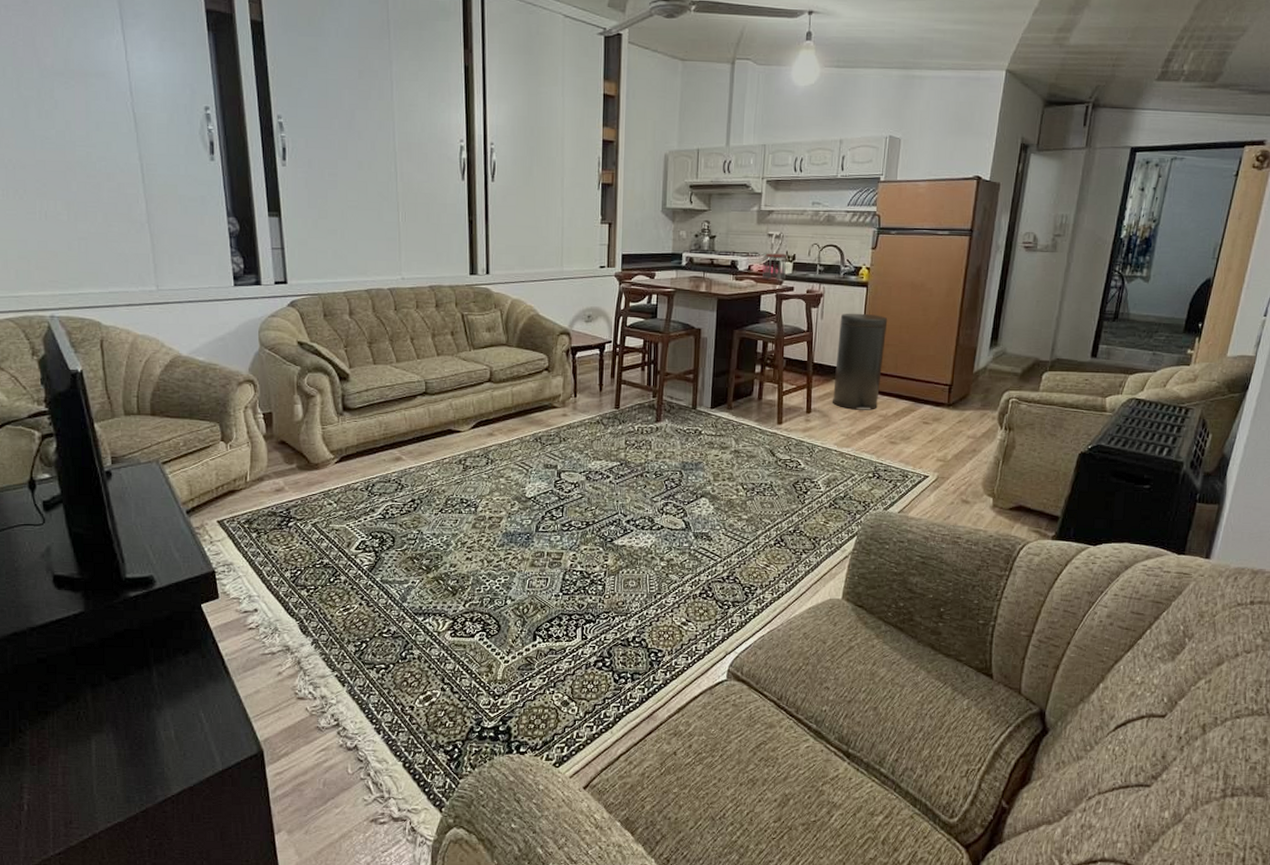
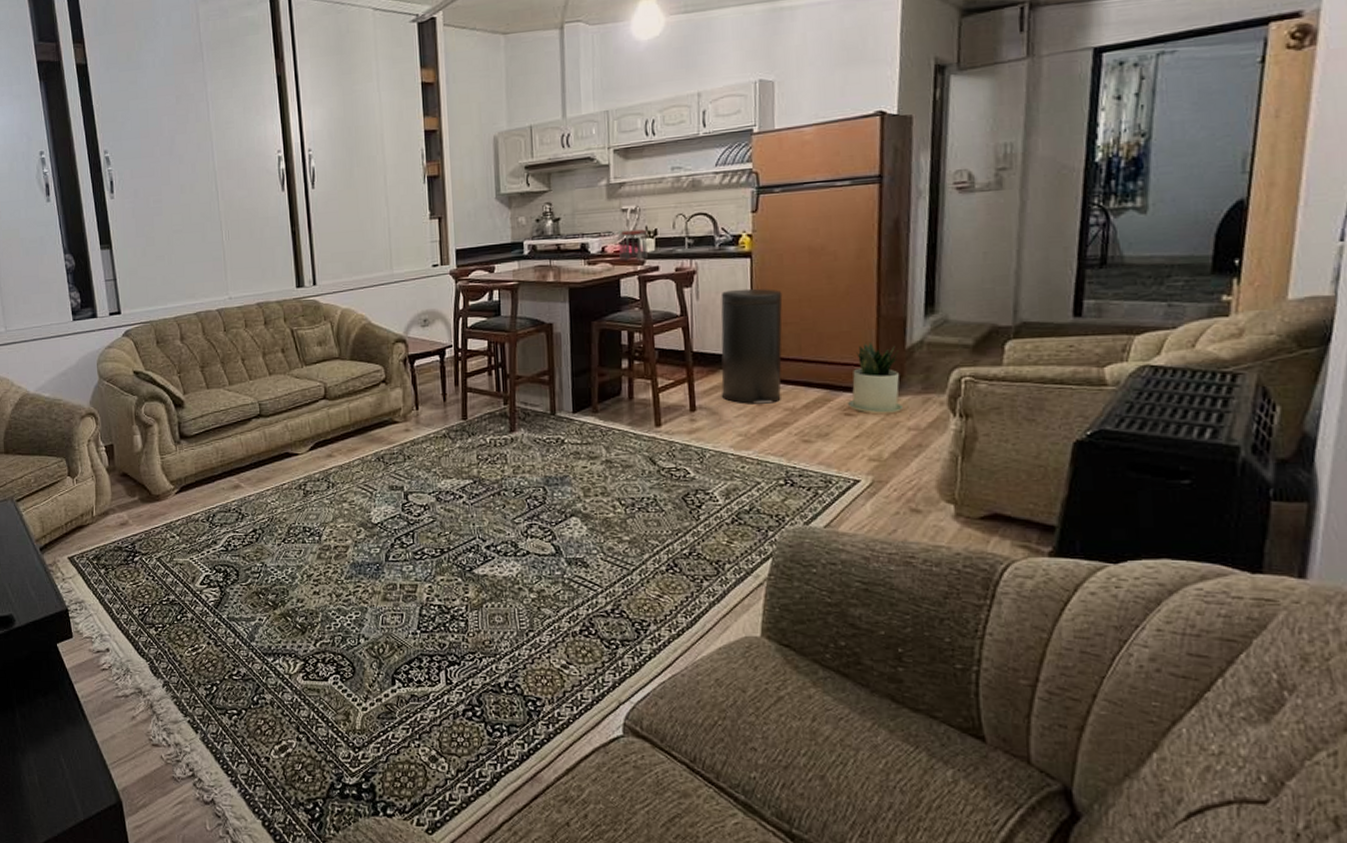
planter: none [926,366,969,424] -> present [847,343,904,414]

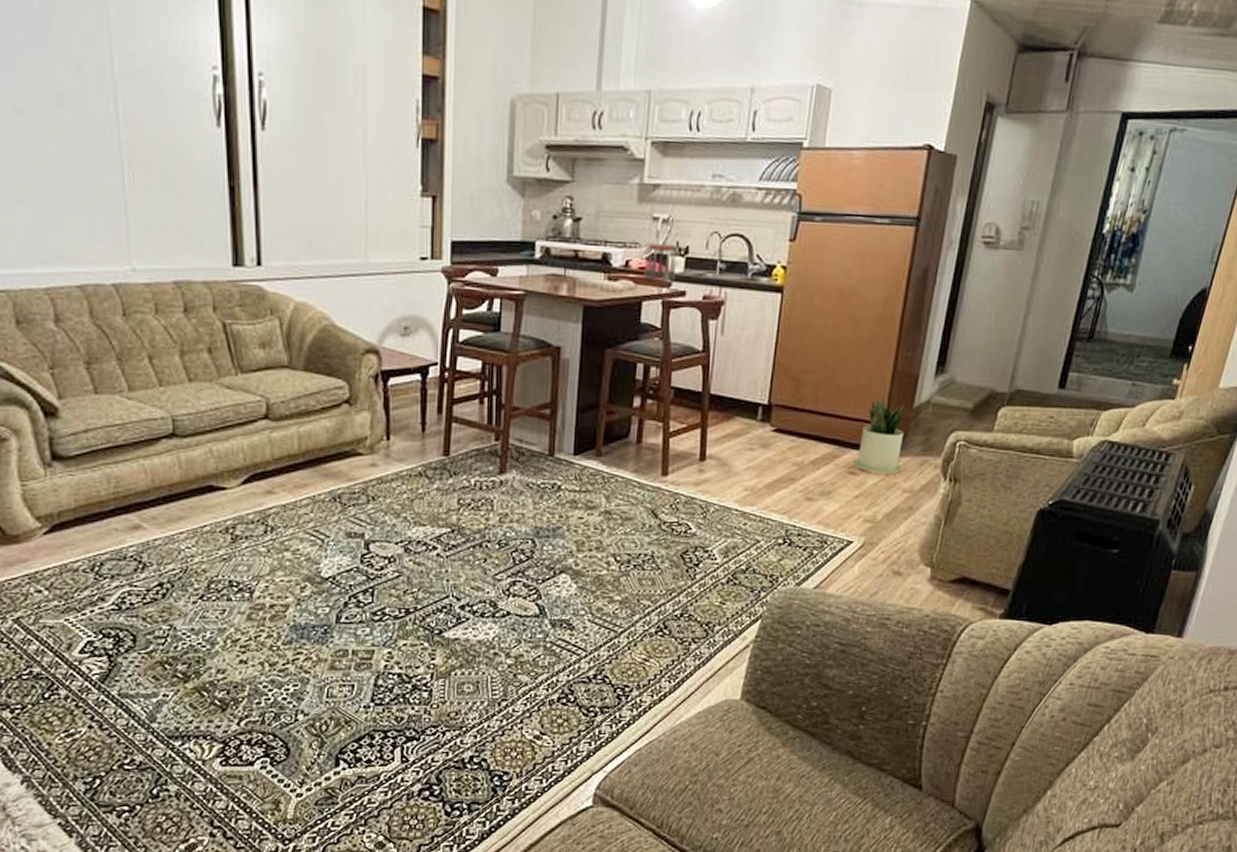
pedal bin: present [720,288,783,404] -> none [734,327,808,457]

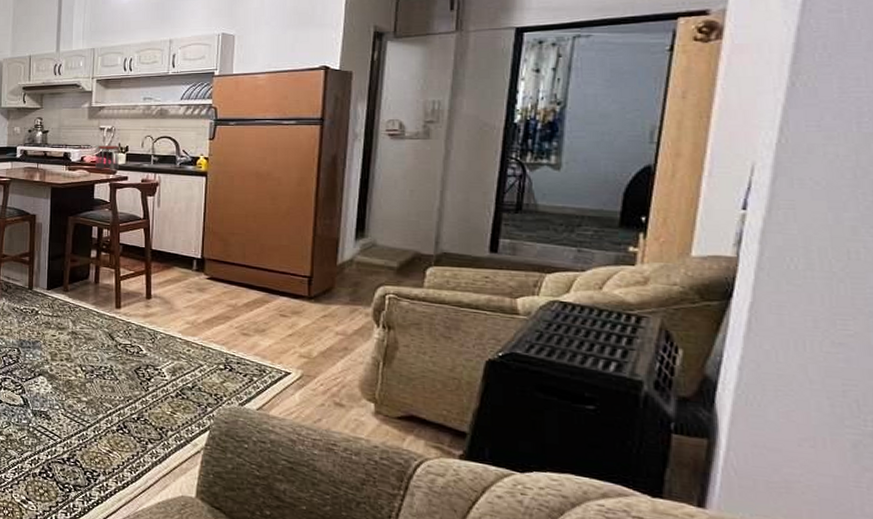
planter: present [852,399,909,475] -> none [282,257,333,319]

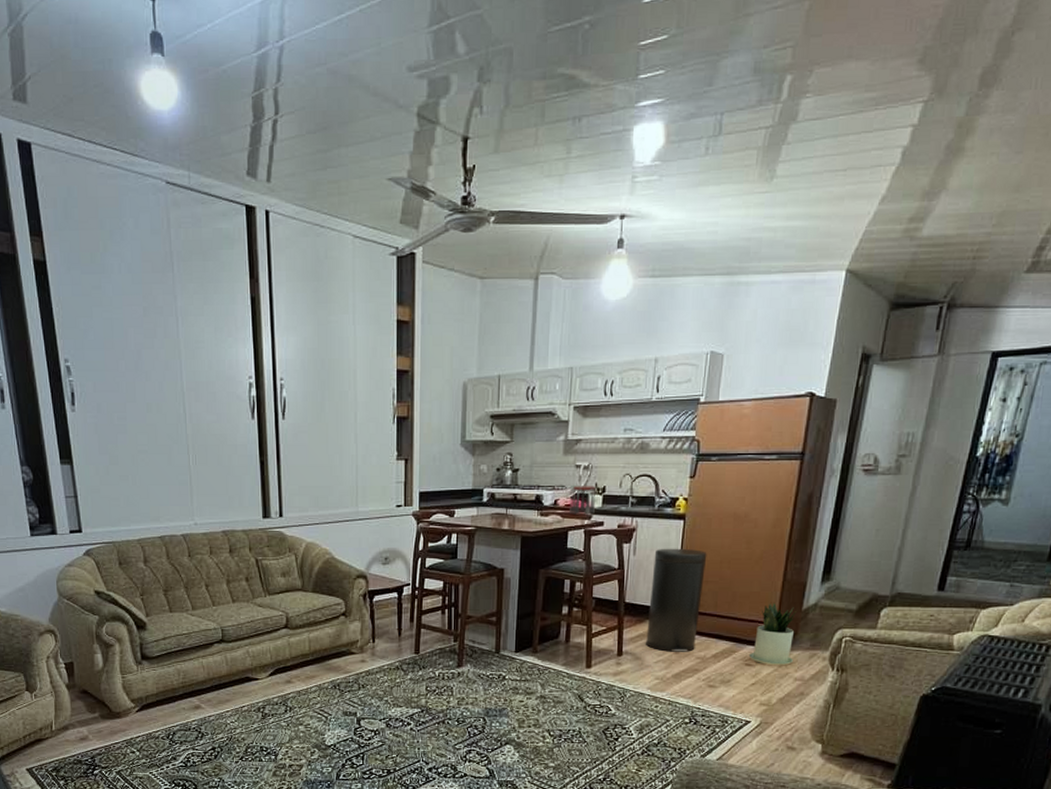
pedal bin: none [175,201,232,299] -> present [646,548,707,652]
planter: none [282,257,333,319] -> present [748,603,798,666]

